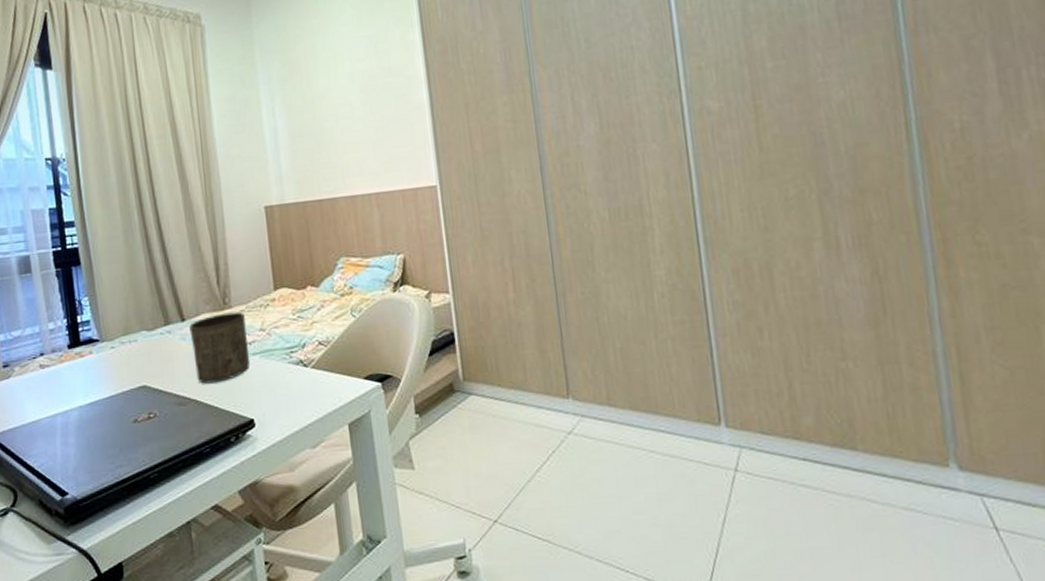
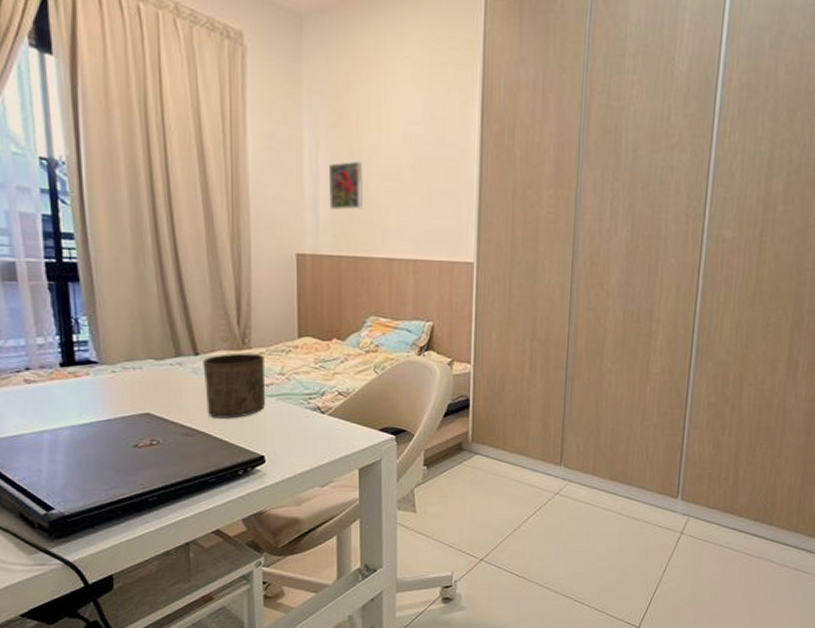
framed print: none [285,107,321,158] -> present [328,161,364,210]

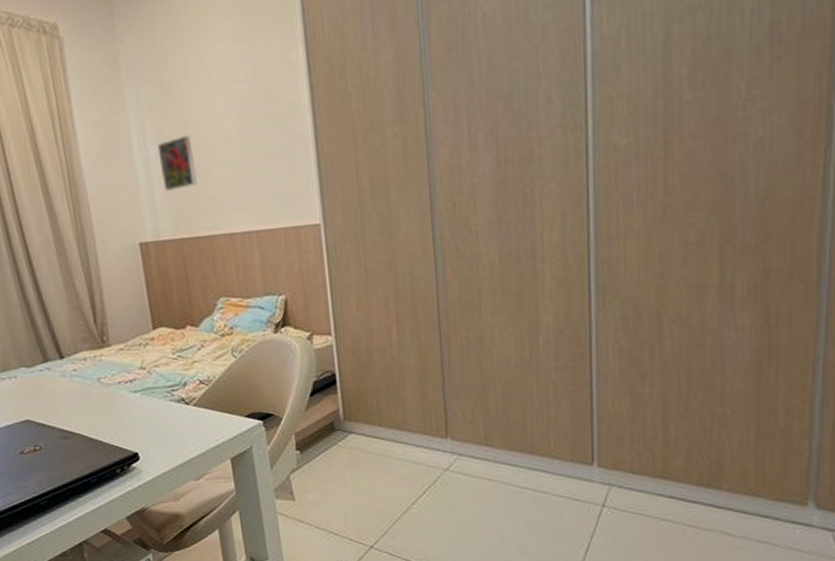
cup: present [203,353,266,419] -> none [68,350,132,419]

